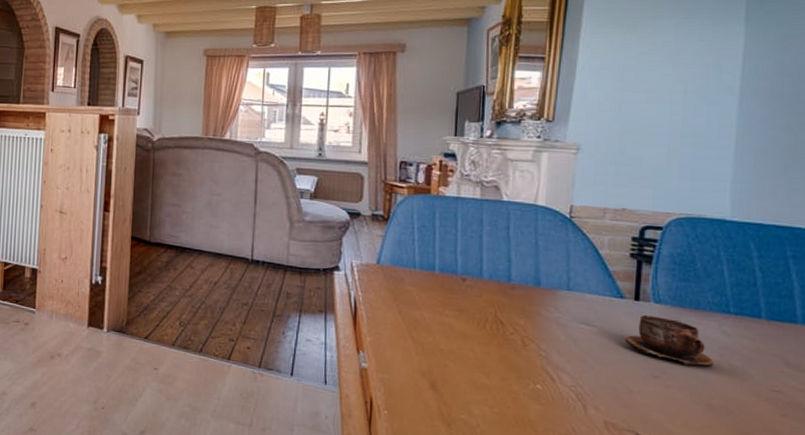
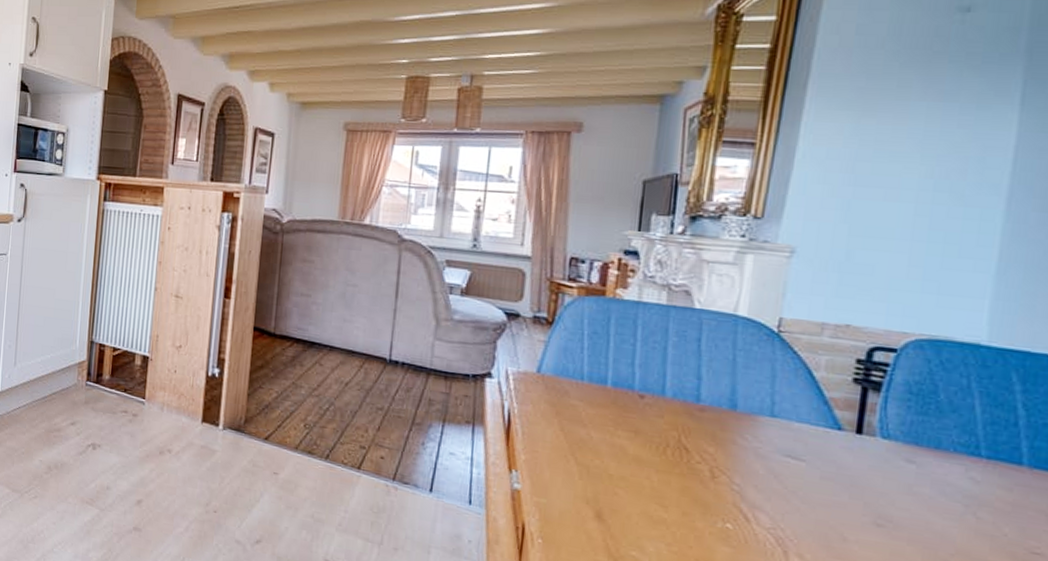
cup: present [624,314,714,367] -> none [840,451,956,519]

